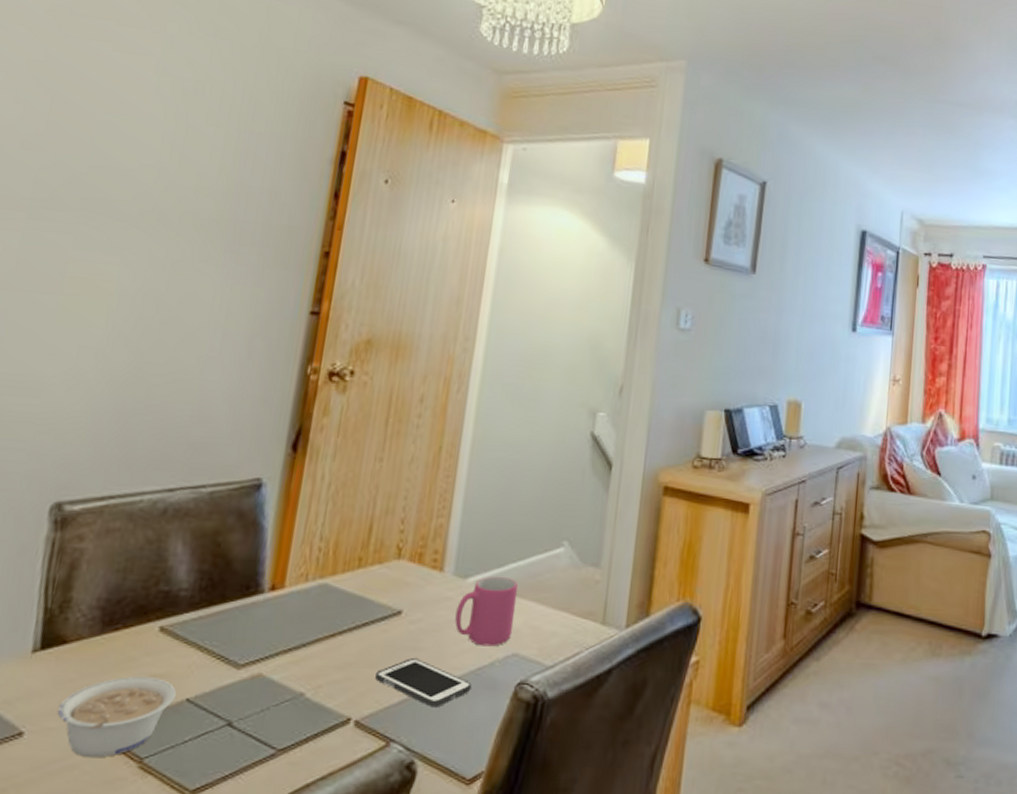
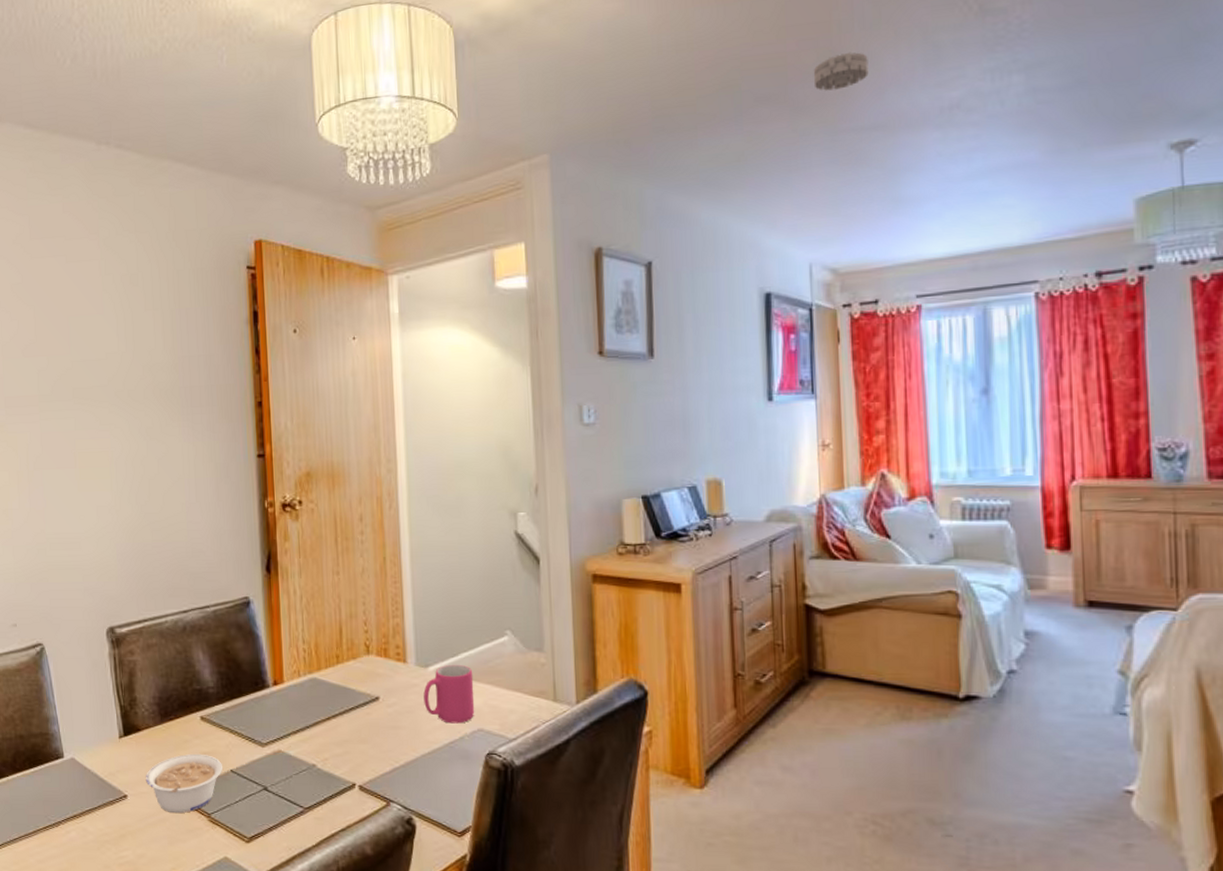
cell phone: present [375,658,472,708] -> none [368,735,448,775]
smoke detector: none [922,36,967,66] -> present [813,51,869,91]

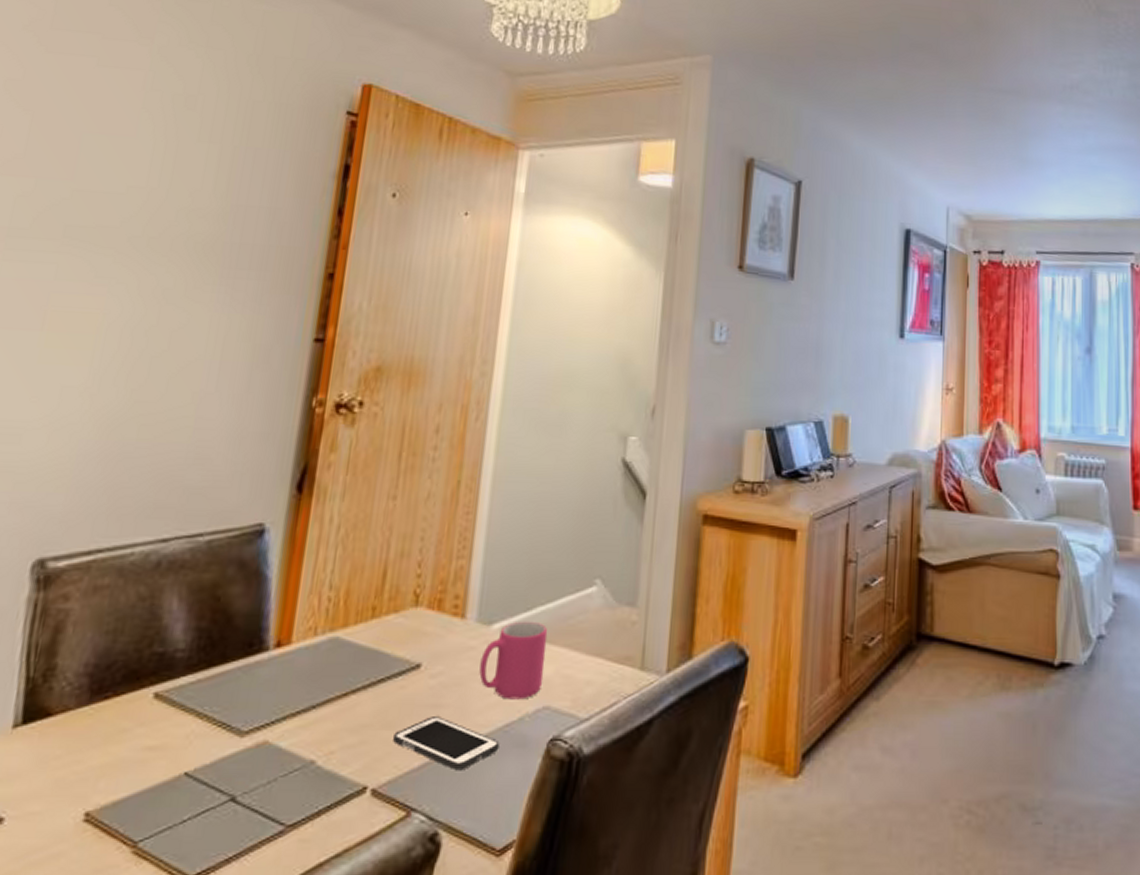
legume: present [145,753,223,814] -> none [40,749,174,844]
cell phone: none [368,735,448,775] -> present [393,717,500,771]
smoke detector: present [813,51,869,91] -> none [962,20,1008,52]

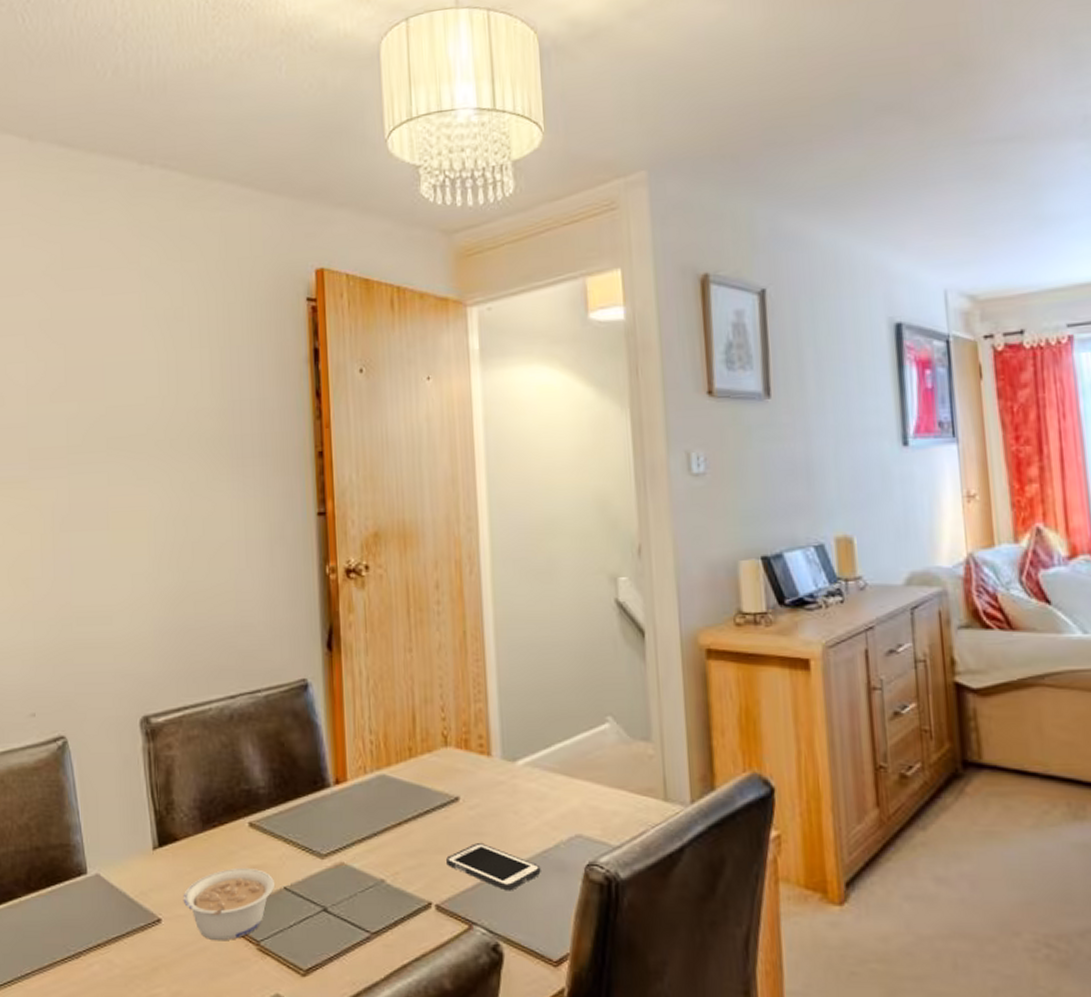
legume: none [40,749,174,844] -> present [183,867,274,941]
mug: present [479,621,548,700] -> none [511,757,572,829]

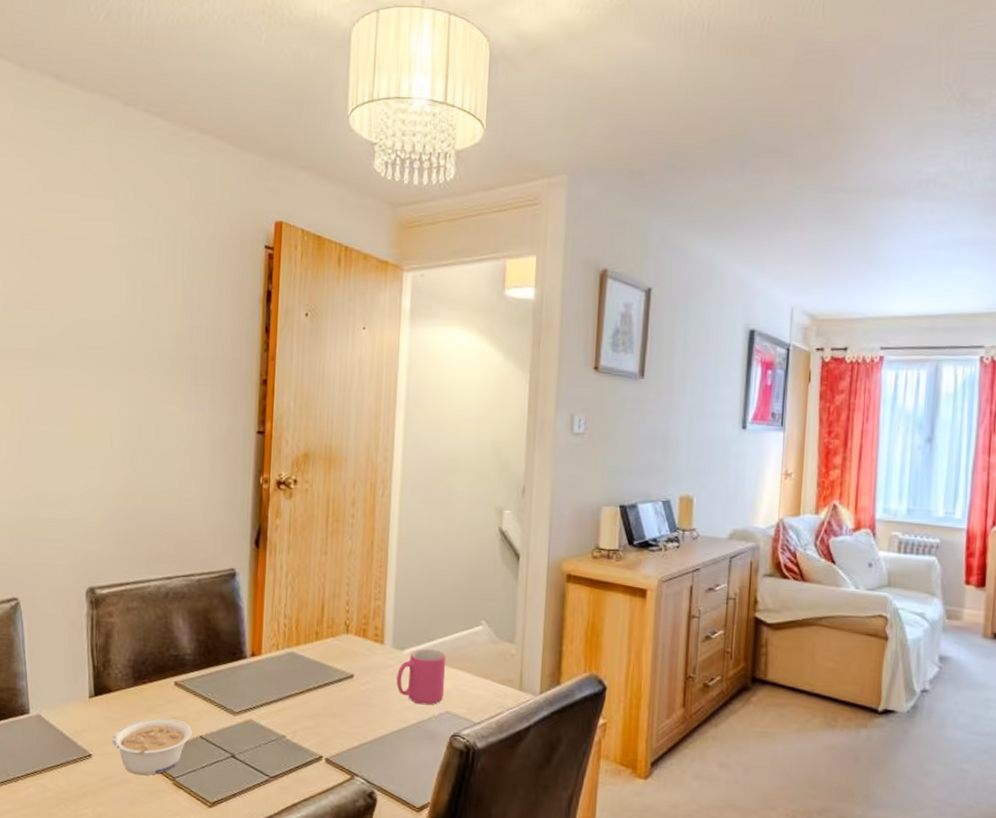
cell phone: present [446,843,541,891] -> none [338,712,414,751]
mug: none [511,757,572,829] -> present [396,648,446,705]

